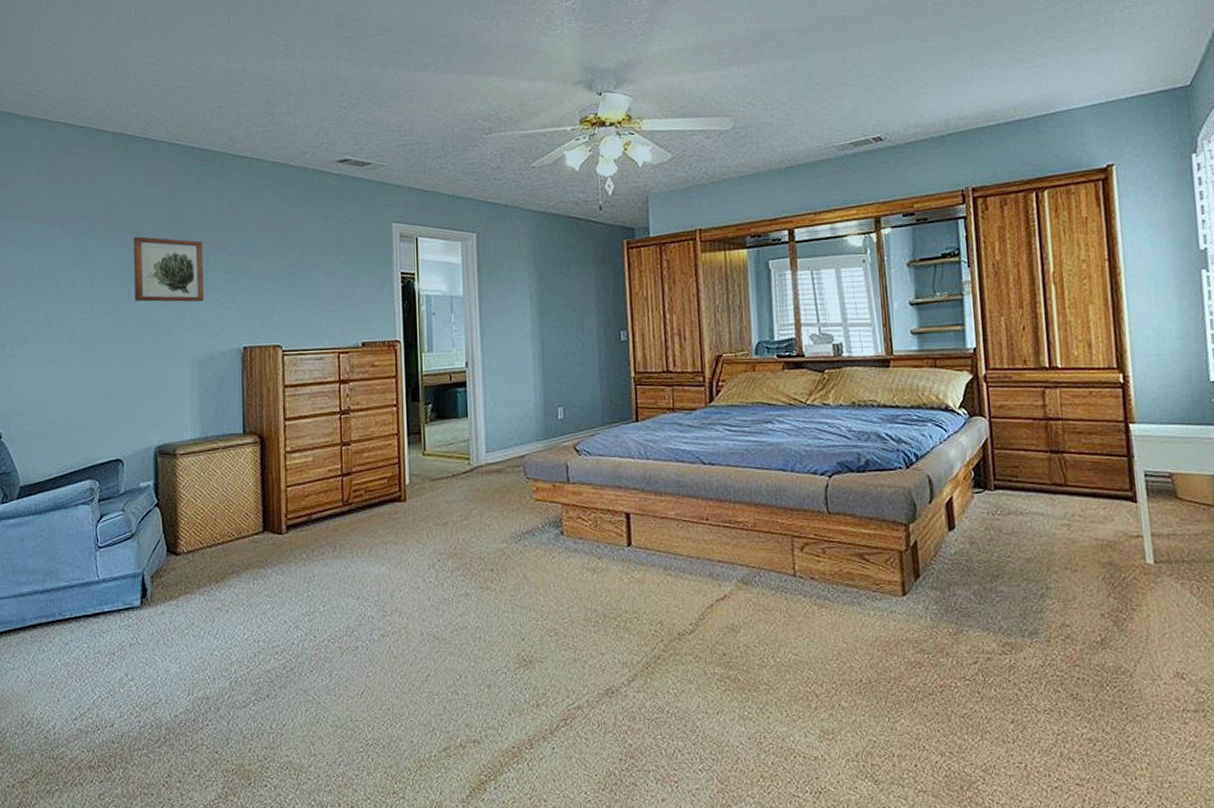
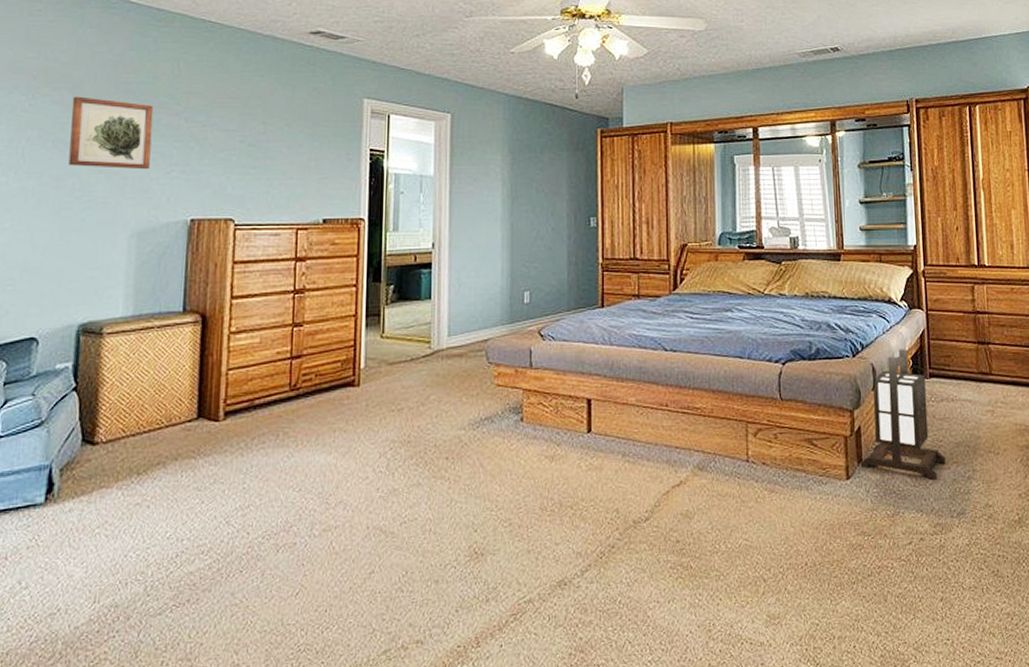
lantern: none [917,459,1015,597] -> present [860,349,946,480]

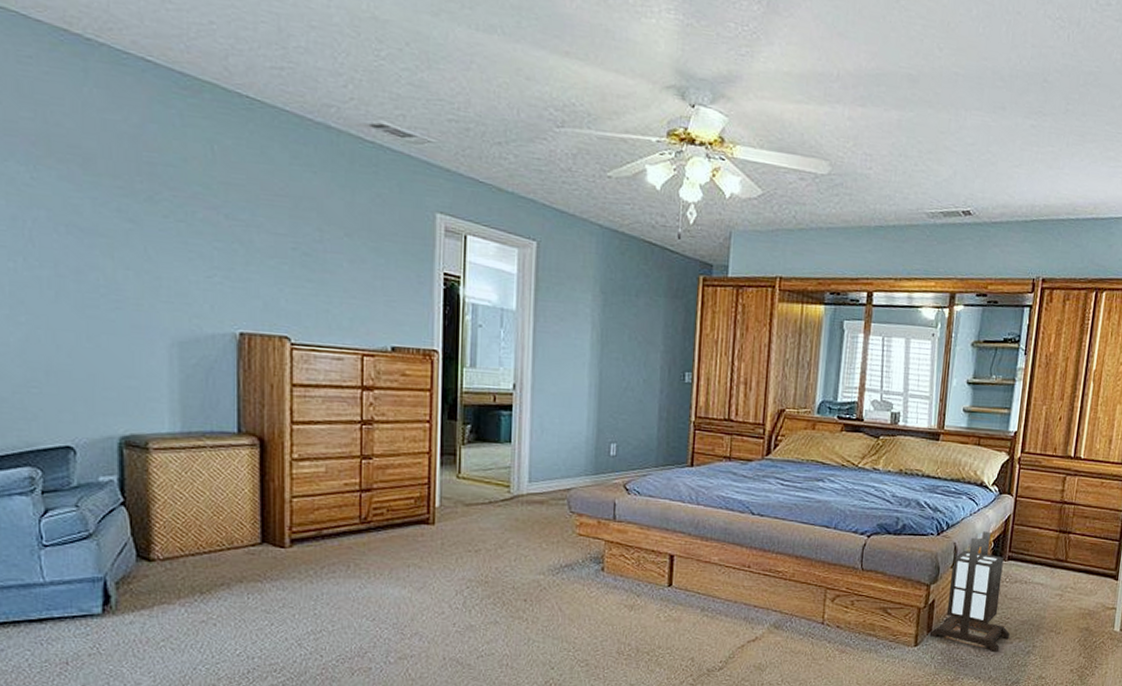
wall art: present [68,96,154,170] -> none [84,173,186,271]

